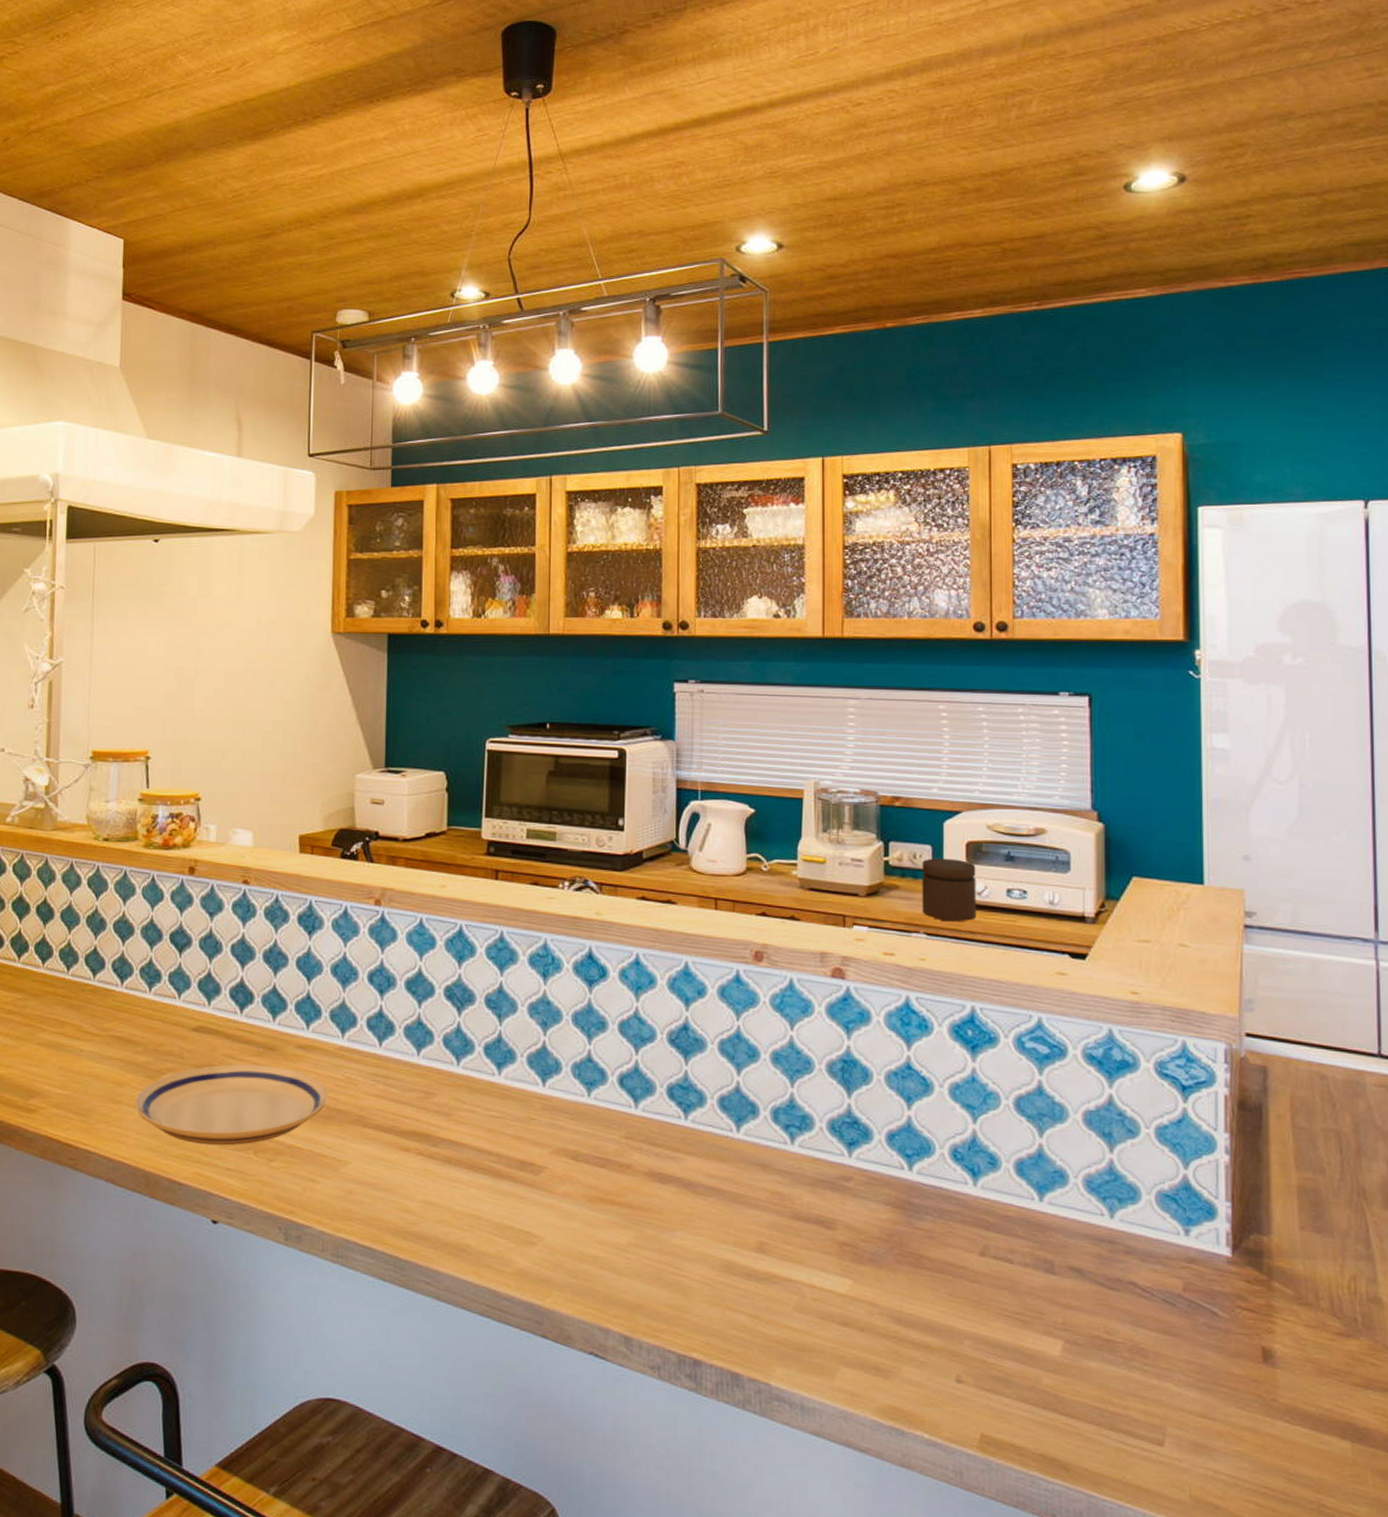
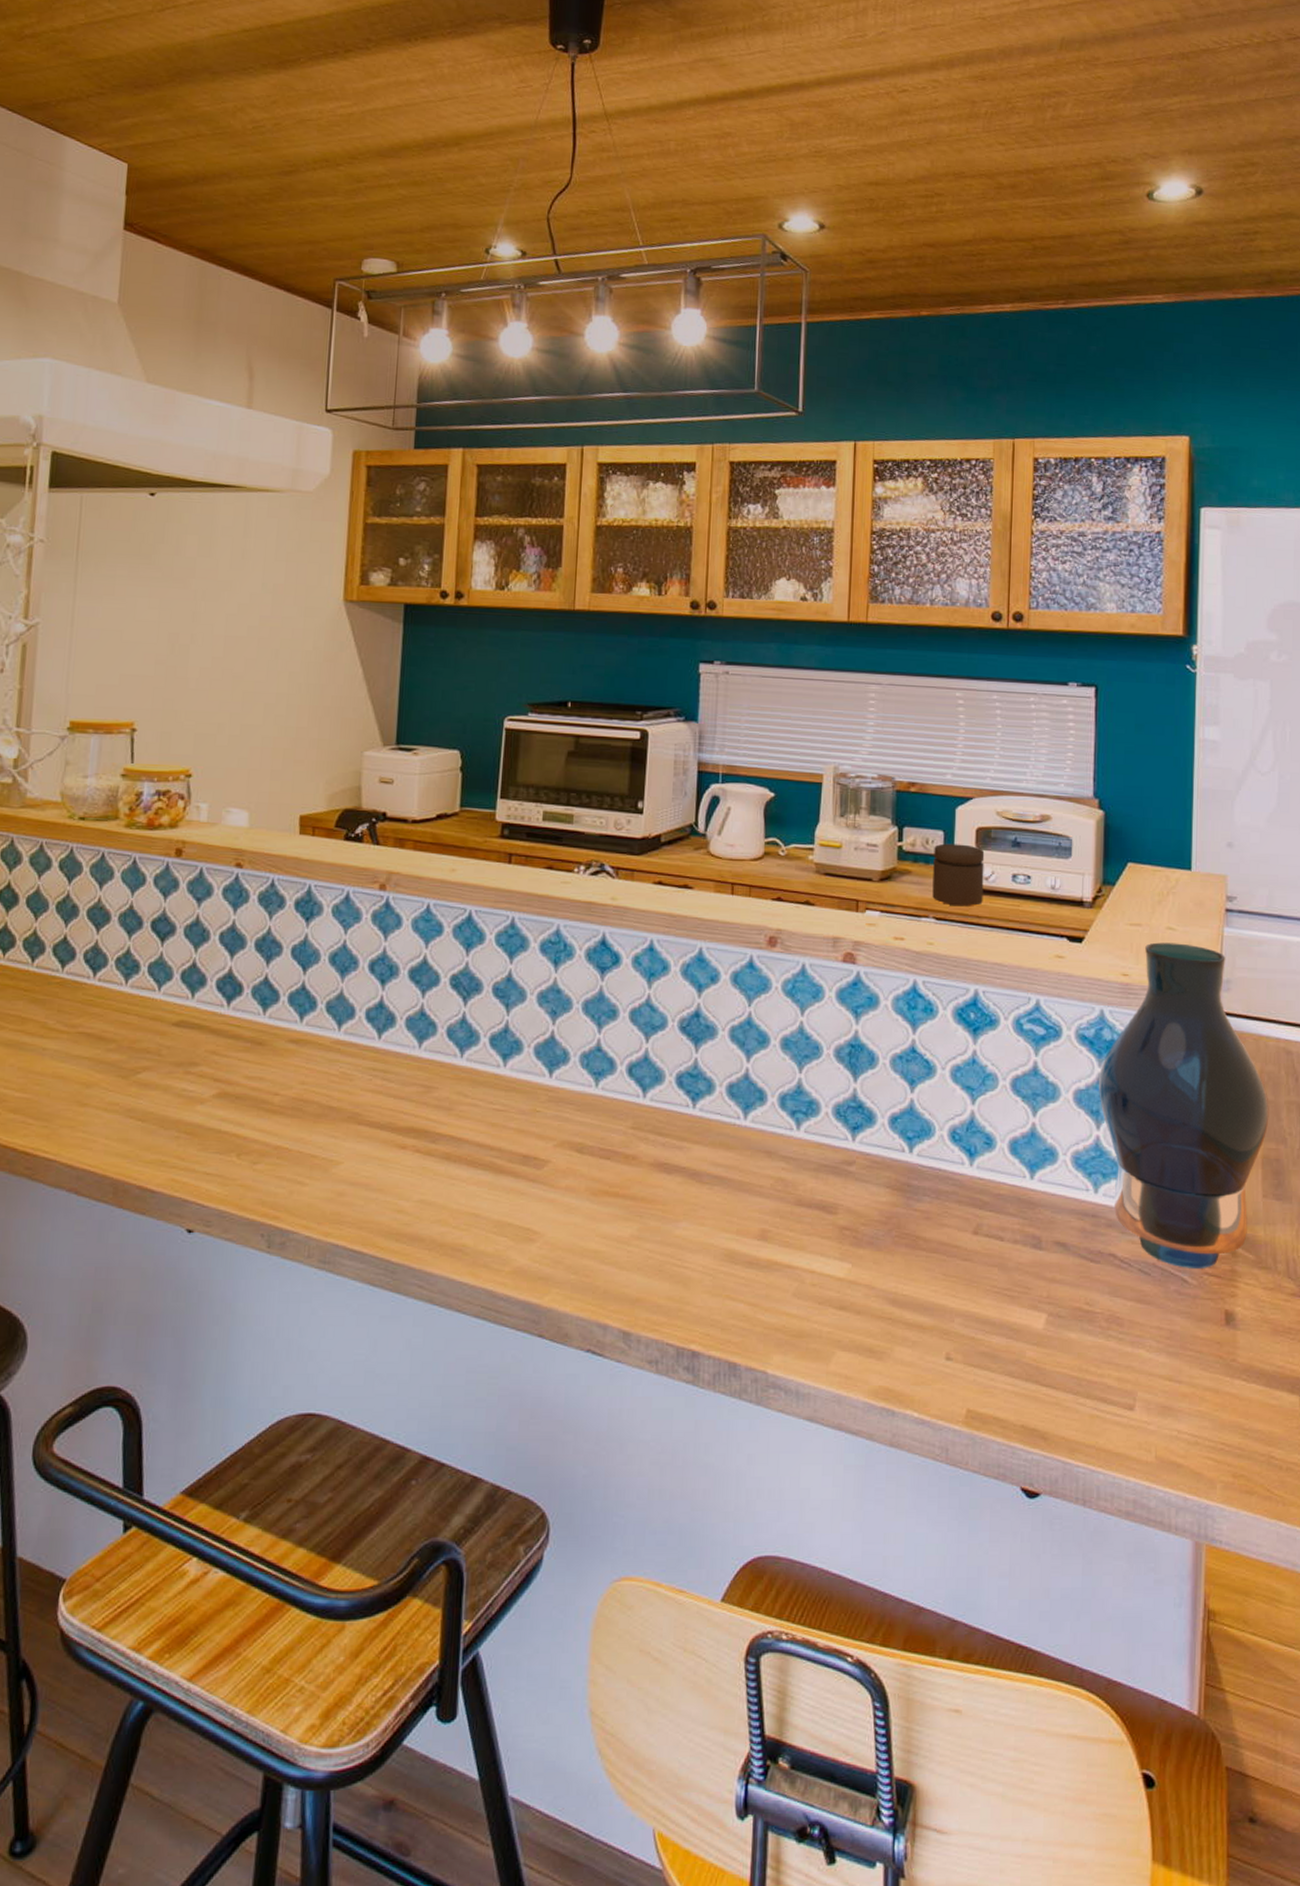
plate: present [135,1064,328,1146] -> none [104,1060,321,1149]
vase: none [1110,959,1304,1302] -> present [1099,942,1269,1268]

